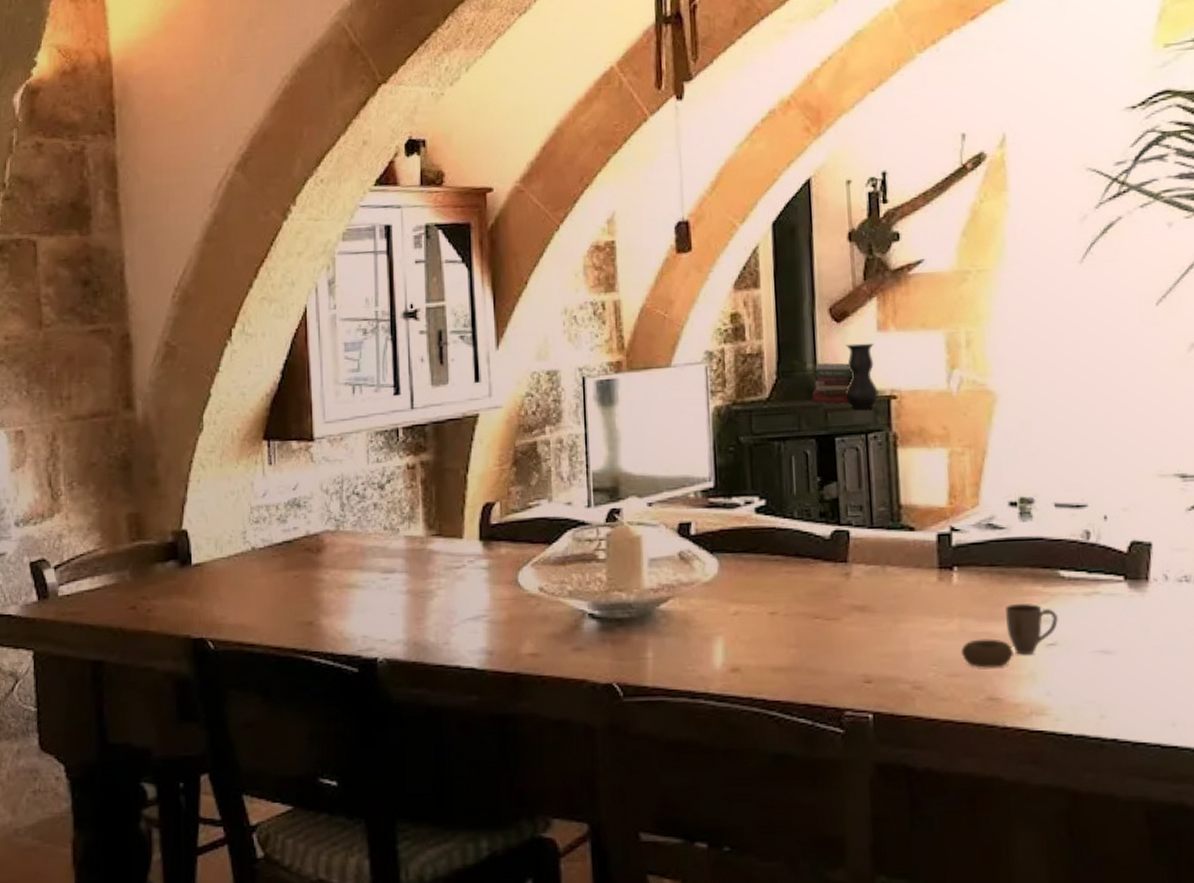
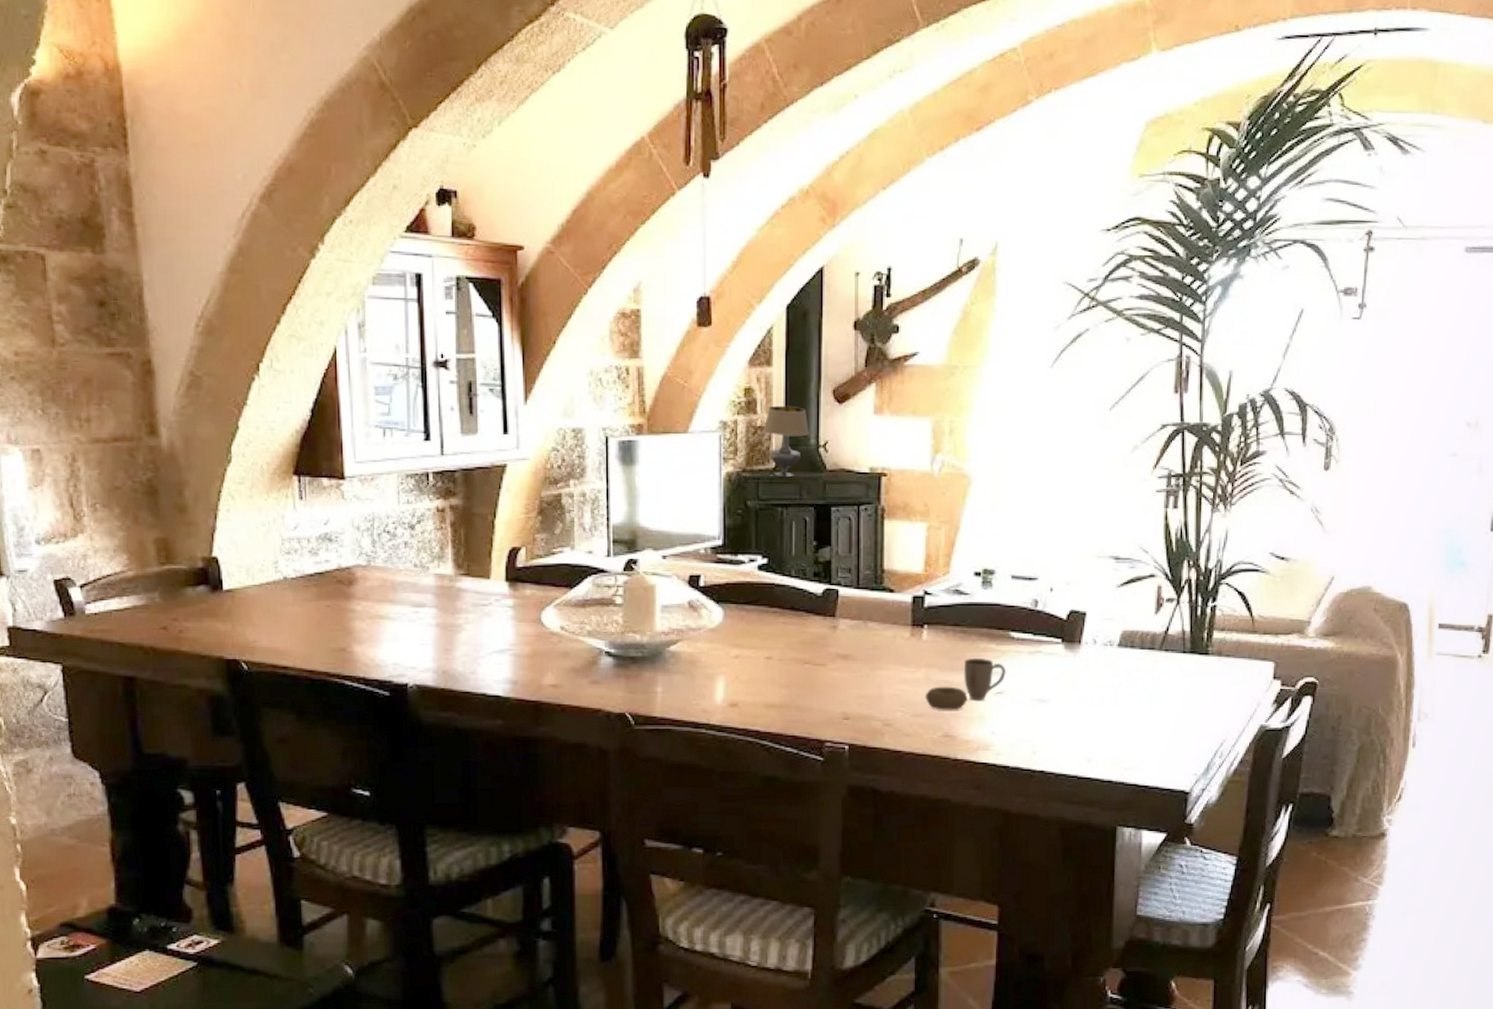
table lamp: none [753,329,805,408] -> present [763,405,809,478]
books: present [811,363,852,404] -> none [813,440,849,477]
vase: present [845,343,879,410] -> none [842,424,871,484]

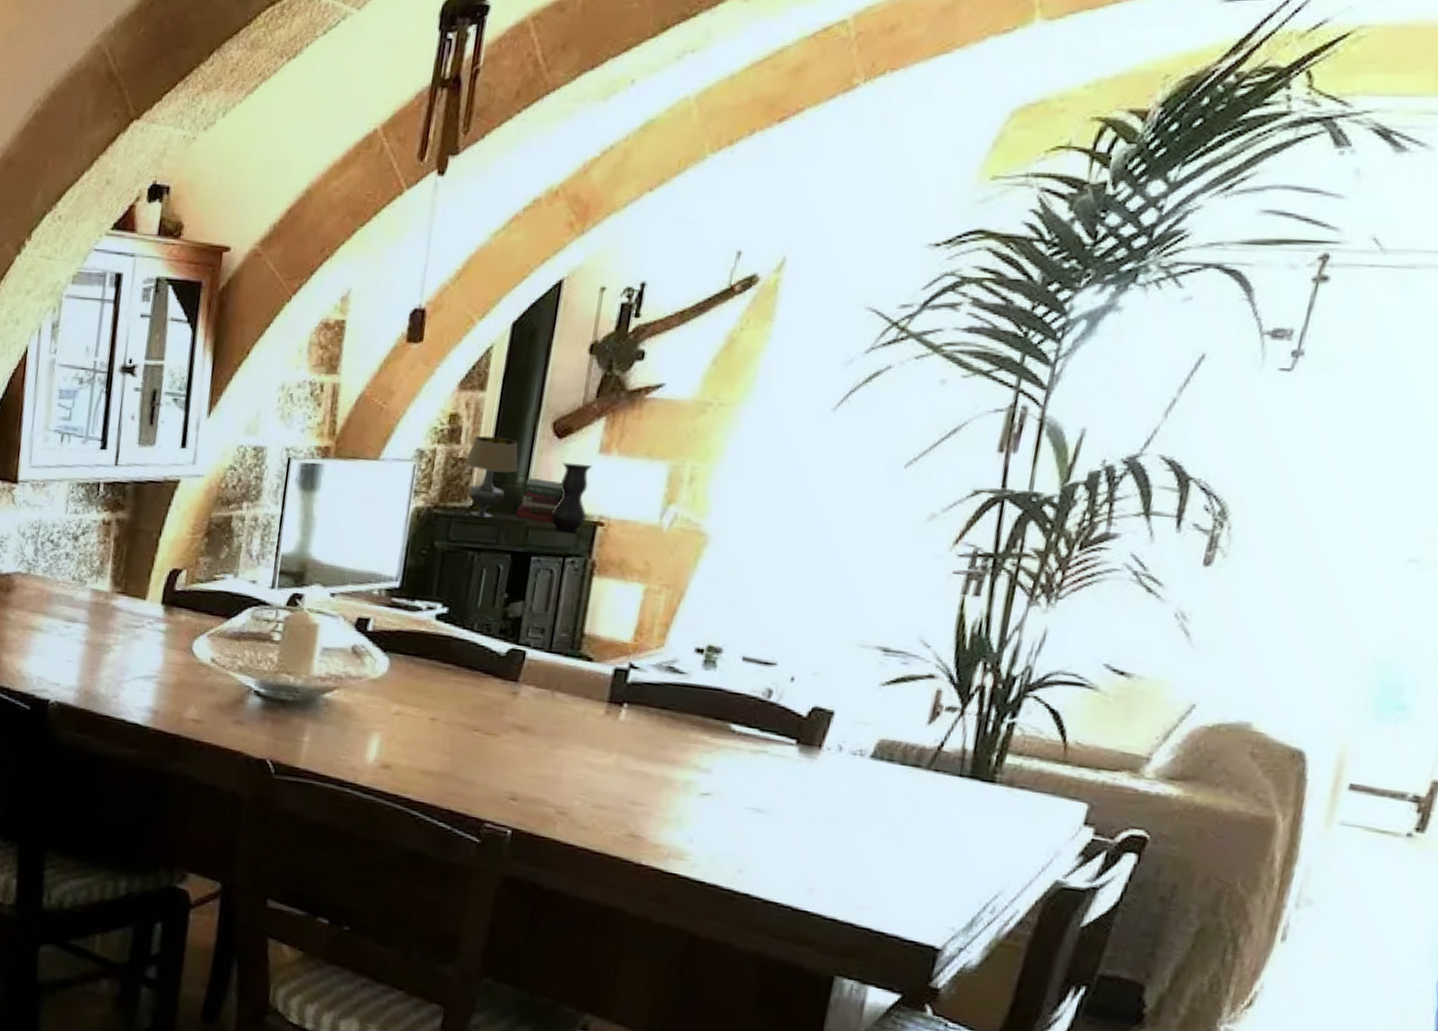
books: none [813,440,849,477] -> present [515,478,563,523]
vase: none [842,424,871,484] -> present [550,462,592,533]
cup: present [925,657,1007,710] -> none [611,748,720,807]

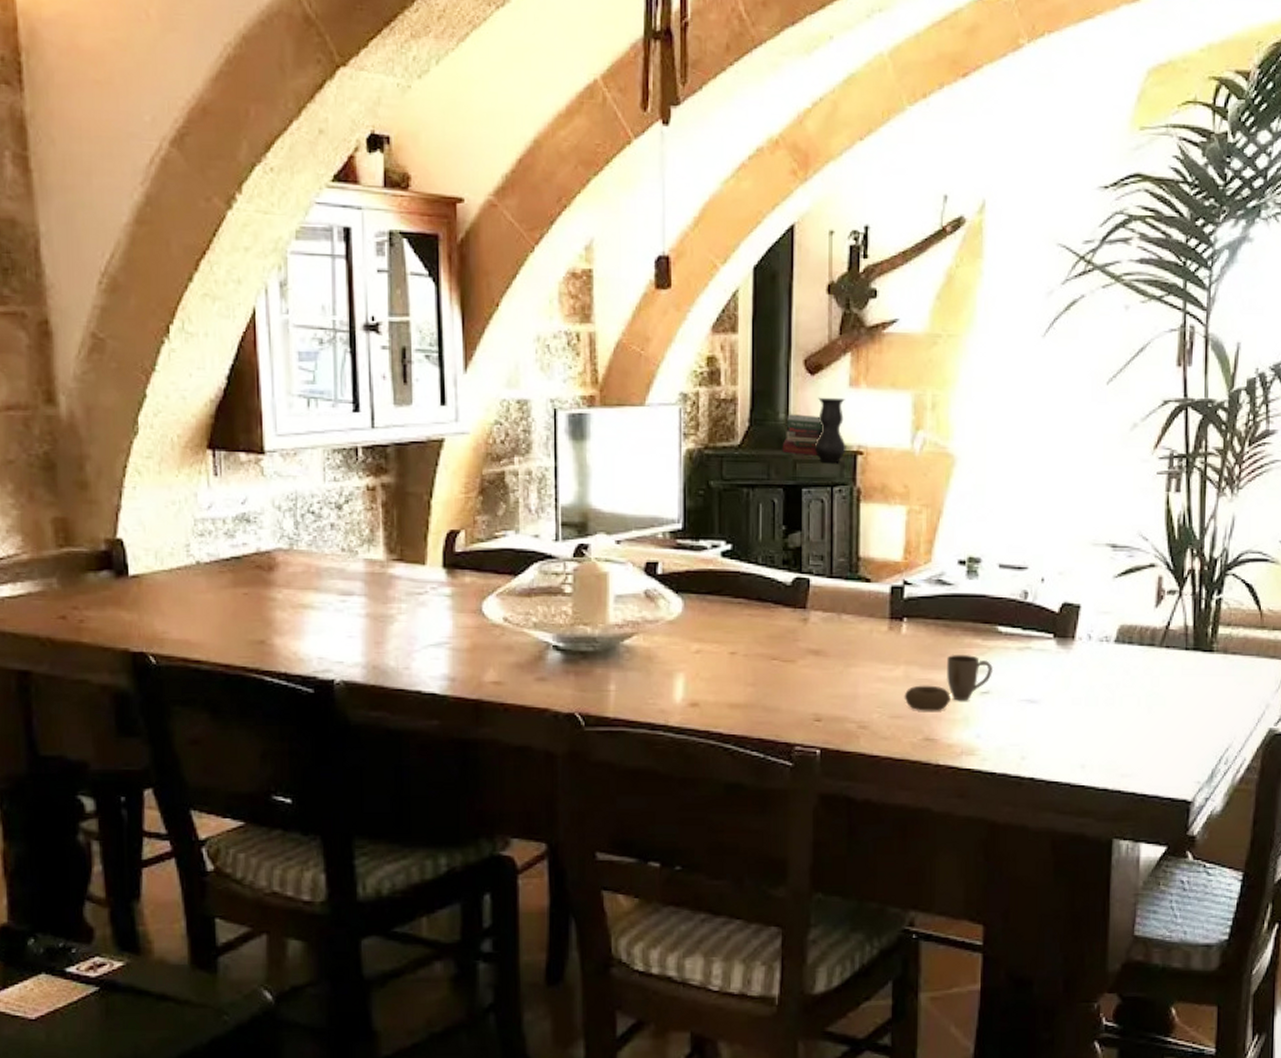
table lamp: present [465,435,518,519] -> none [728,376,778,456]
cup: none [611,748,720,807] -> present [904,654,994,711]

